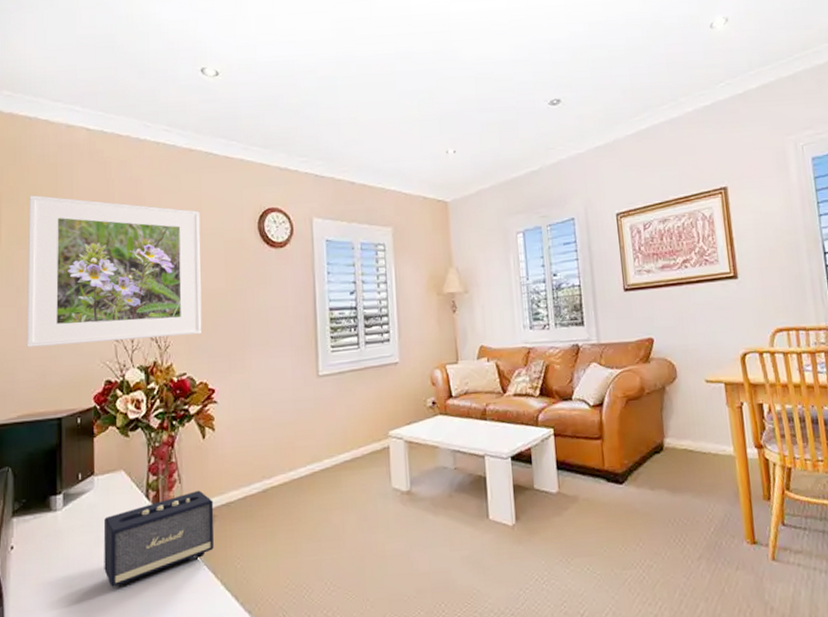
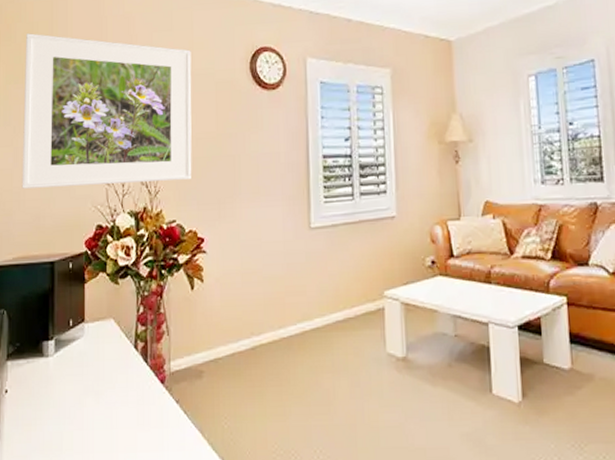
speaker: present [103,490,214,588] -> none [93,344,202,440]

